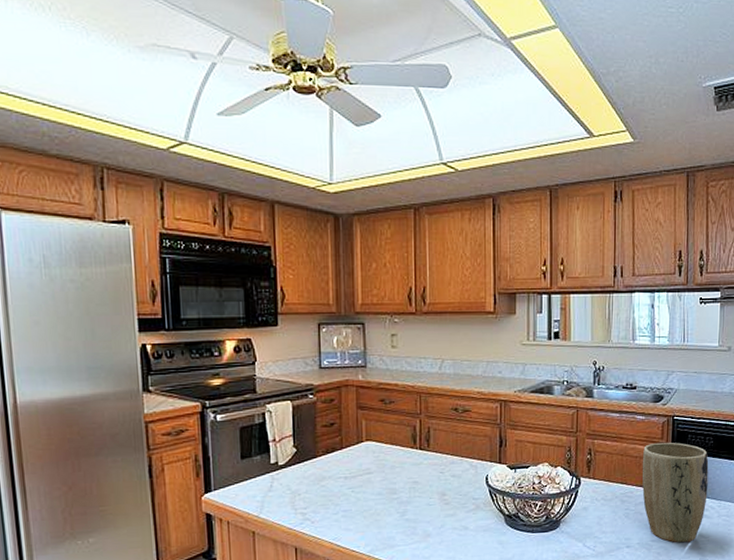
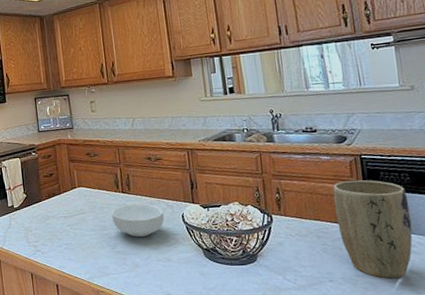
cereal bowl: none [404,463,466,502] -> present [111,203,164,237]

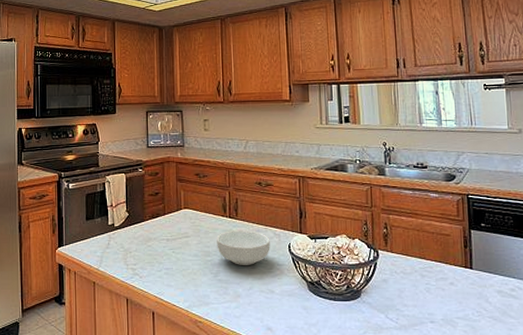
plant pot: present [333,180,413,279] -> none [439,219,513,323]

